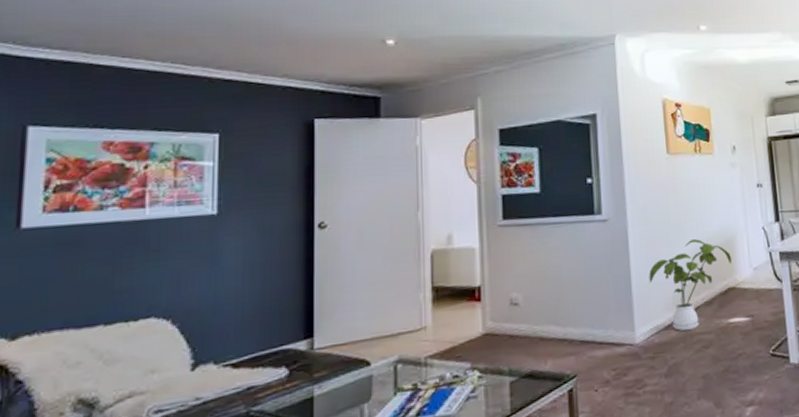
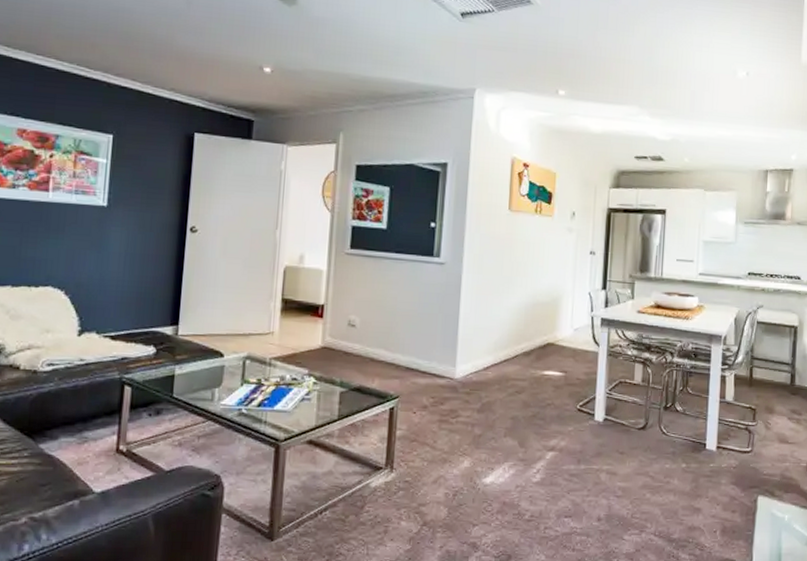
house plant: present [649,239,731,331] -> none [475,294,555,375]

